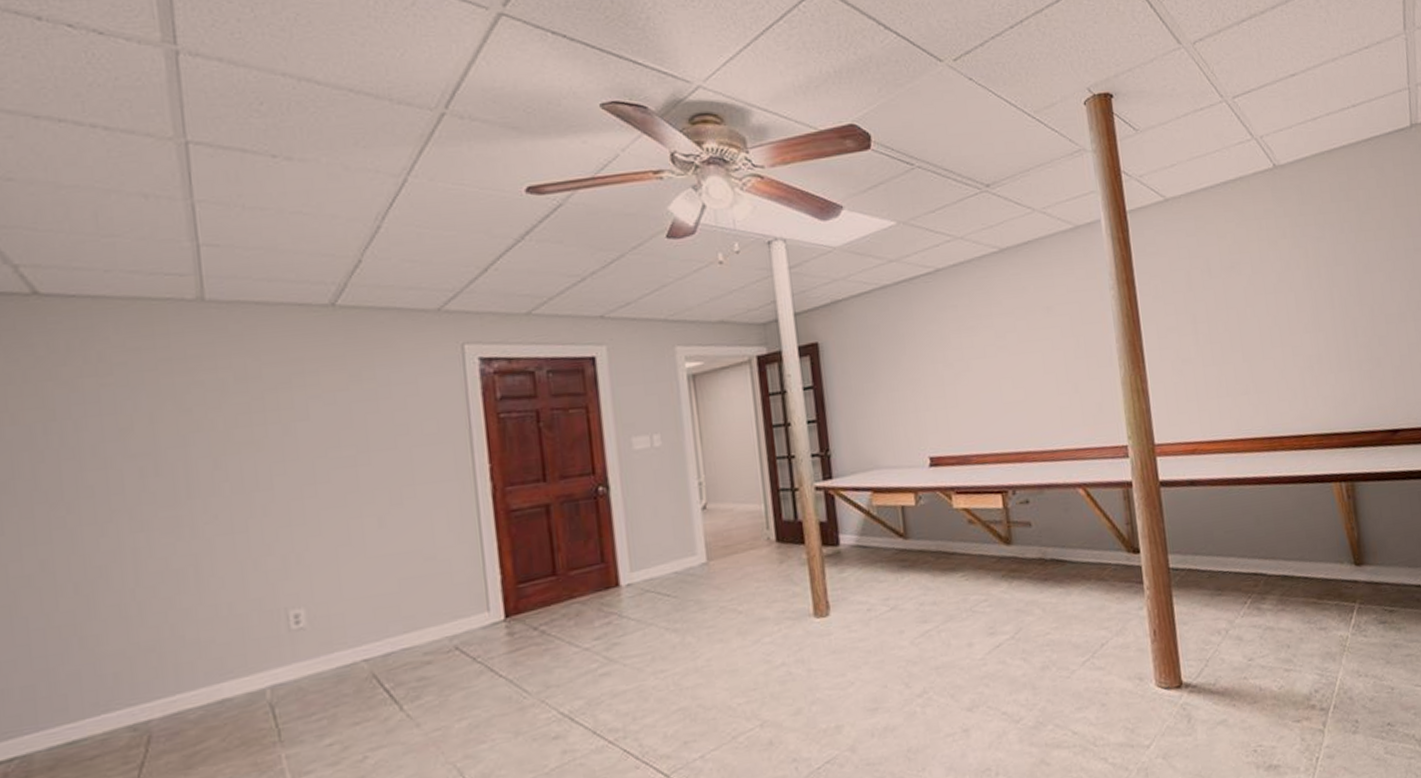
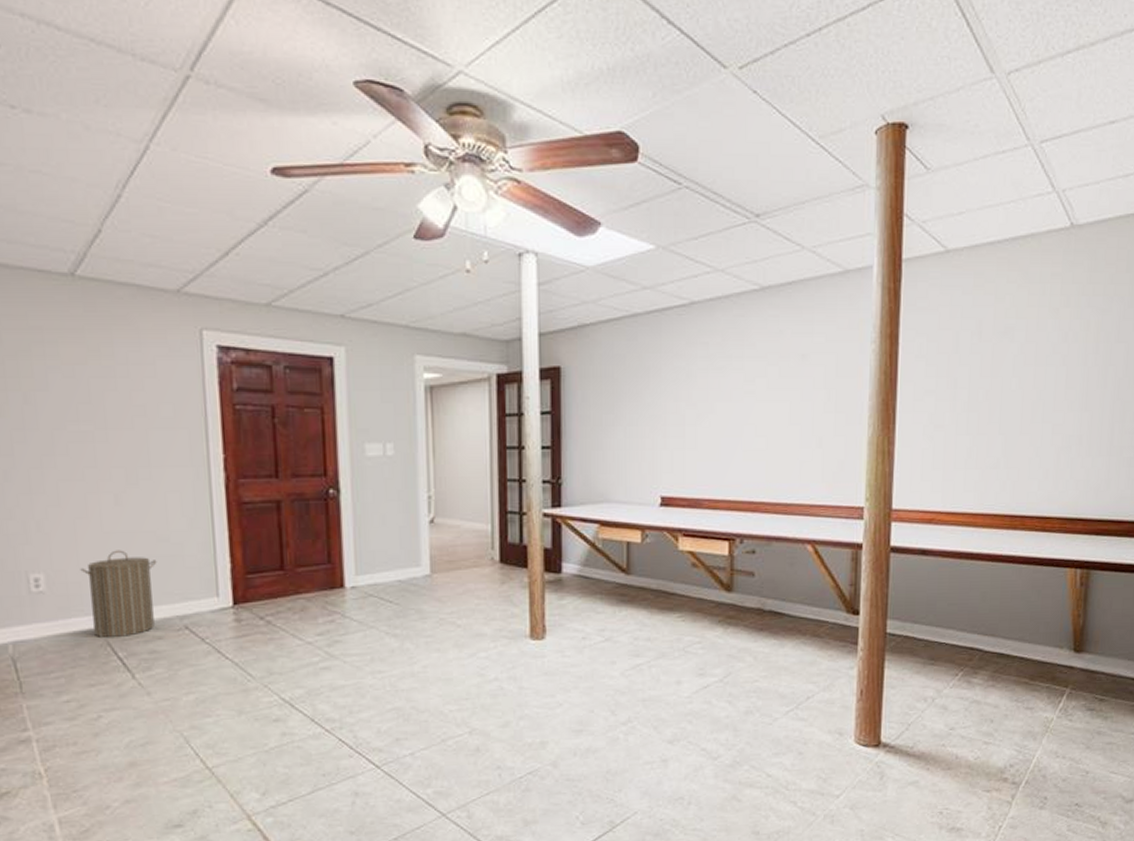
laundry hamper: none [343,574,424,671] -> present [80,550,157,639]

